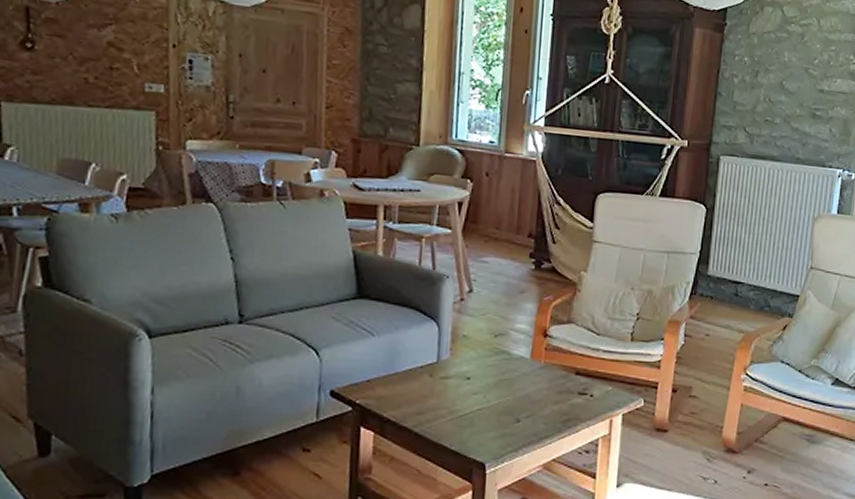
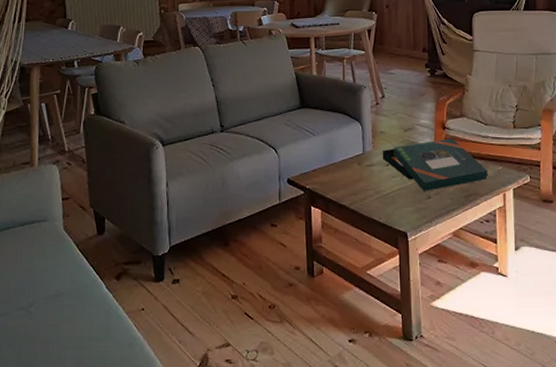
board game: none [462,348,594,413] -> present [382,138,488,191]

